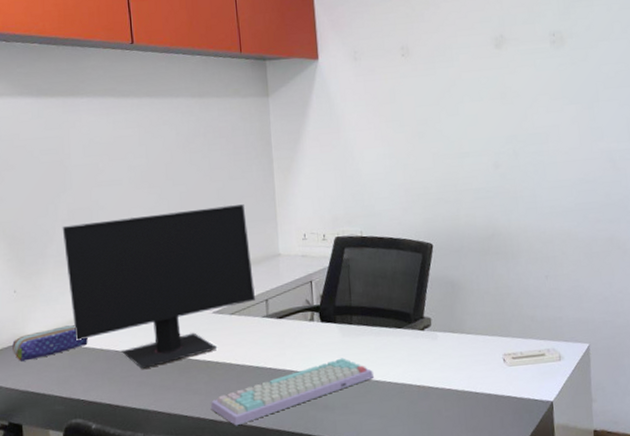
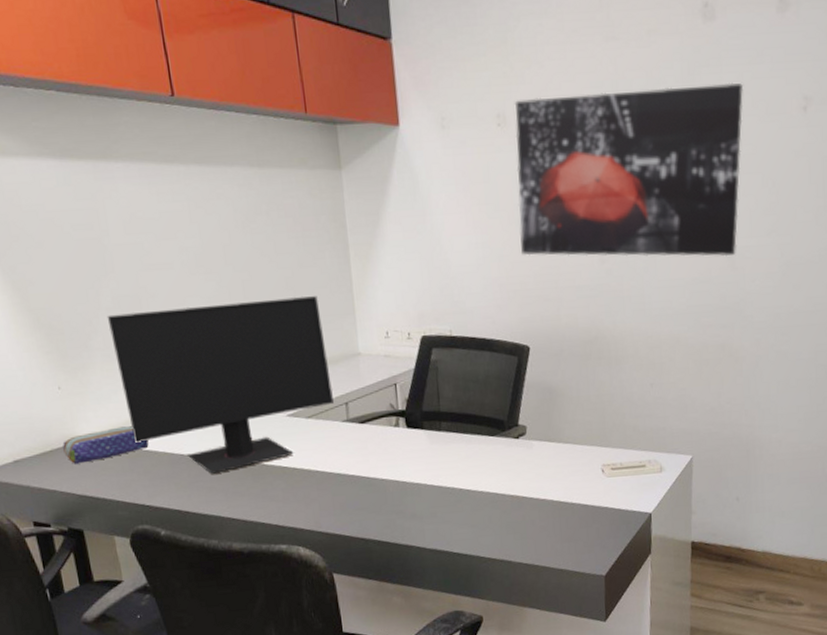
keyboard: present [210,358,374,426] -> none [289,466,464,534]
wall art: none [416,13,618,164] -> present [514,82,744,257]

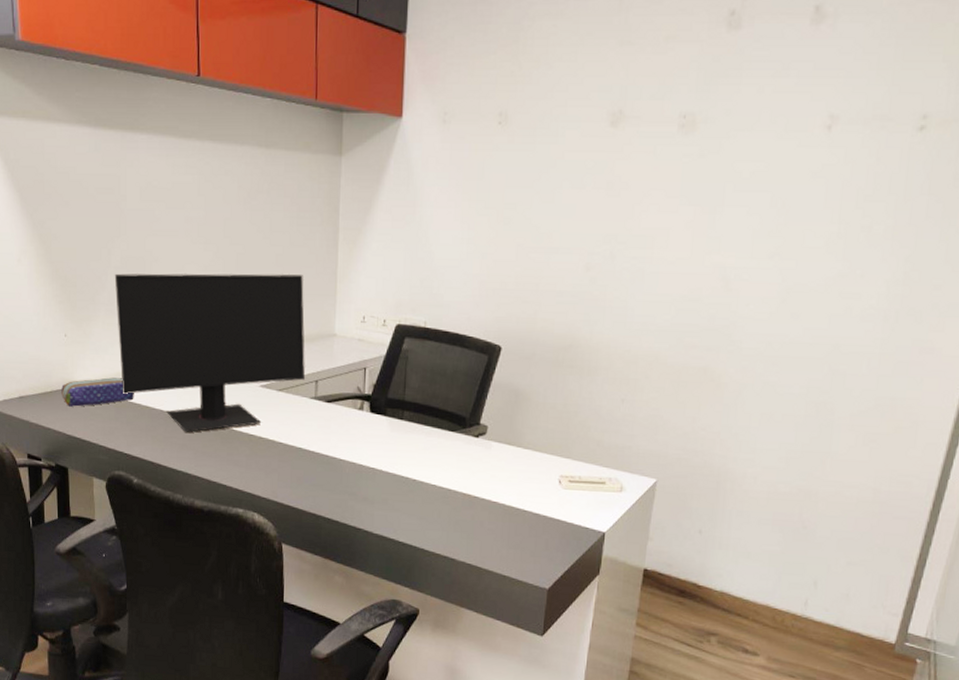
wall art: present [514,82,744,257] -> none [506,95,764,276]

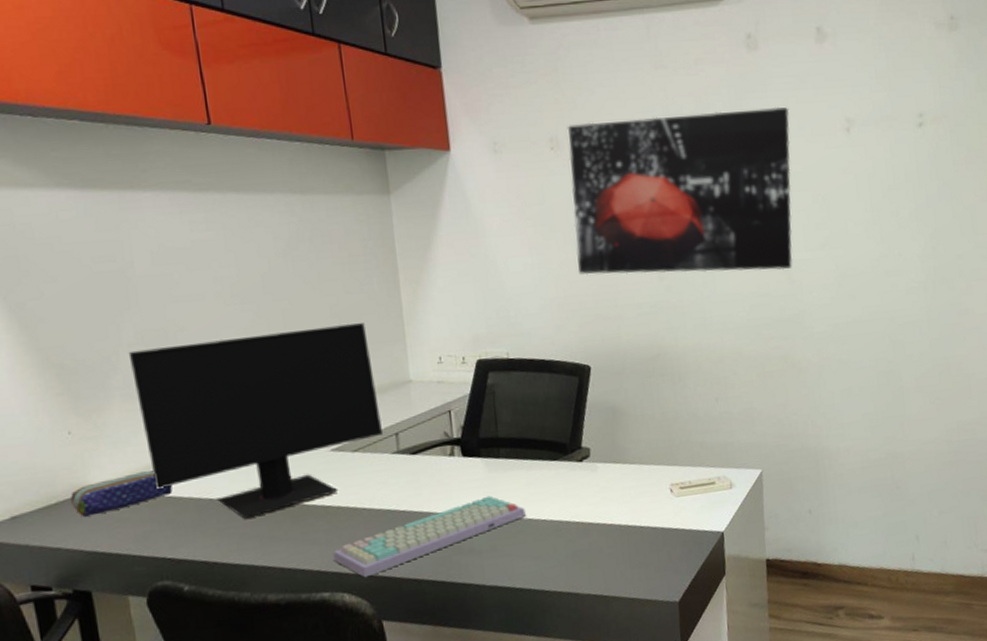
keyboard: none [249,452,419,504] -> present [332,495,526,578]
wall art: none [506,95,764,276] -> present [567,106,793,275]

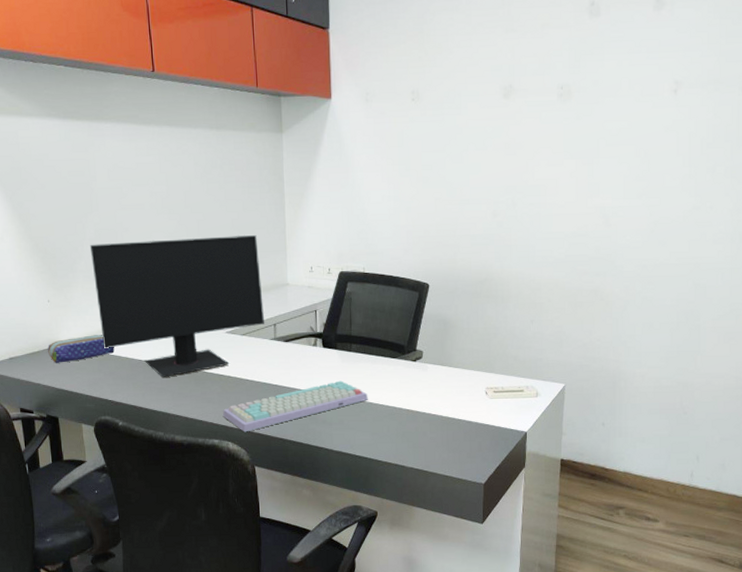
wall art: present [567,106,793,275] -> none [425,68,623,215]

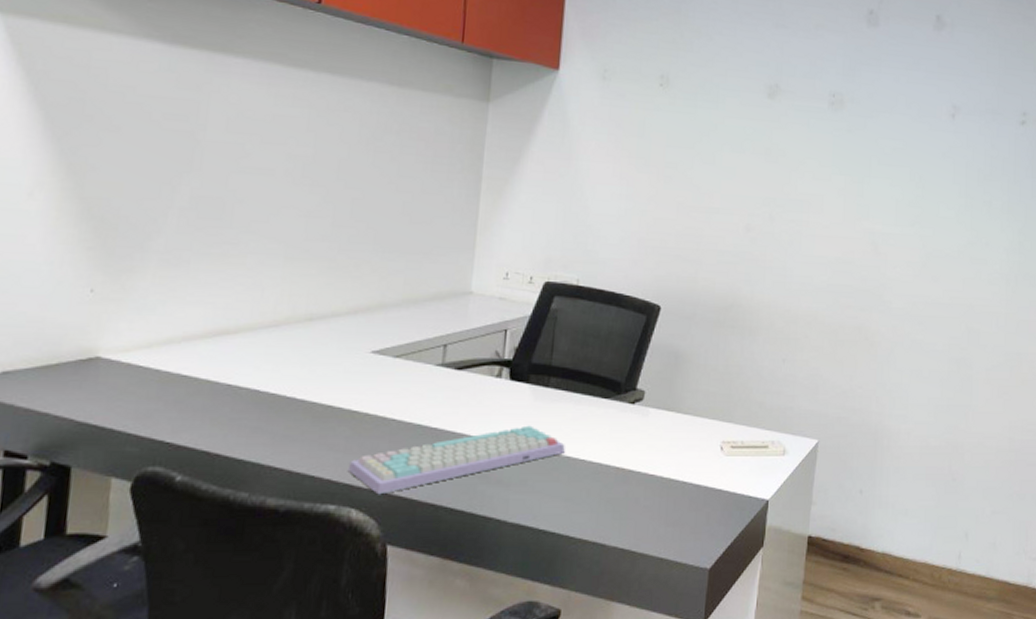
pencil case: present [48,335,115,363] -> none [74,344,190,384]
computer monitor: present [89,235,264,377] -> none [171,215,436,411]

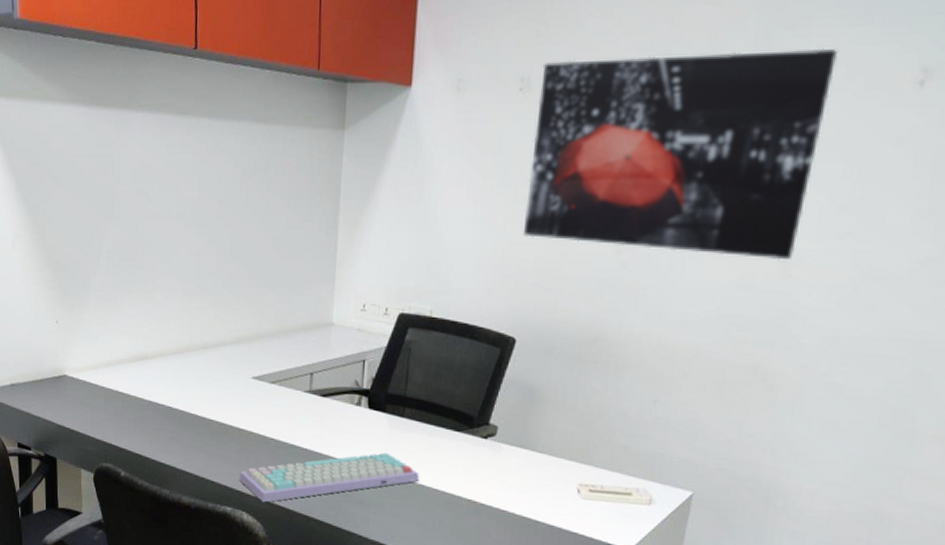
wall art: none [666,65,900,241] -> present [524,48,839,260]

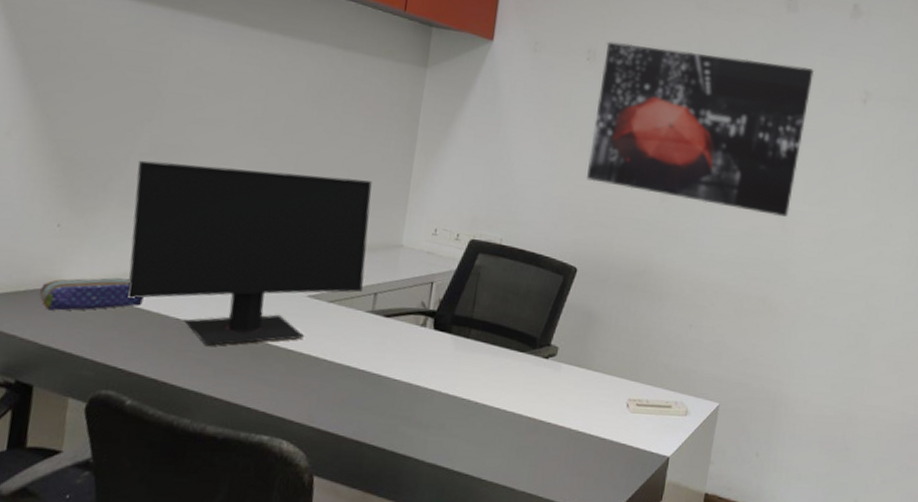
pencil case: none [52,366,123,396] -> present [40,277,144,311]
computer monitor: none [106,258,301,425] -> present [127,160,372,346]
keyboard: present [238,452,419,503] -> none [281,373,482,429]

